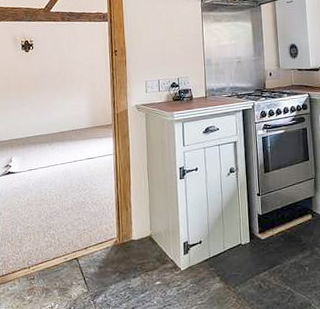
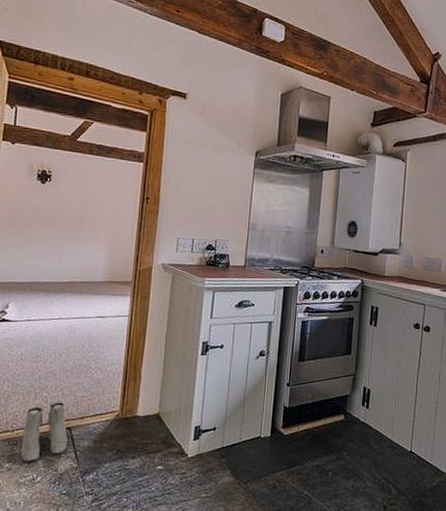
boots: none [37,237,76,293] -> present [20,402,67,462]

